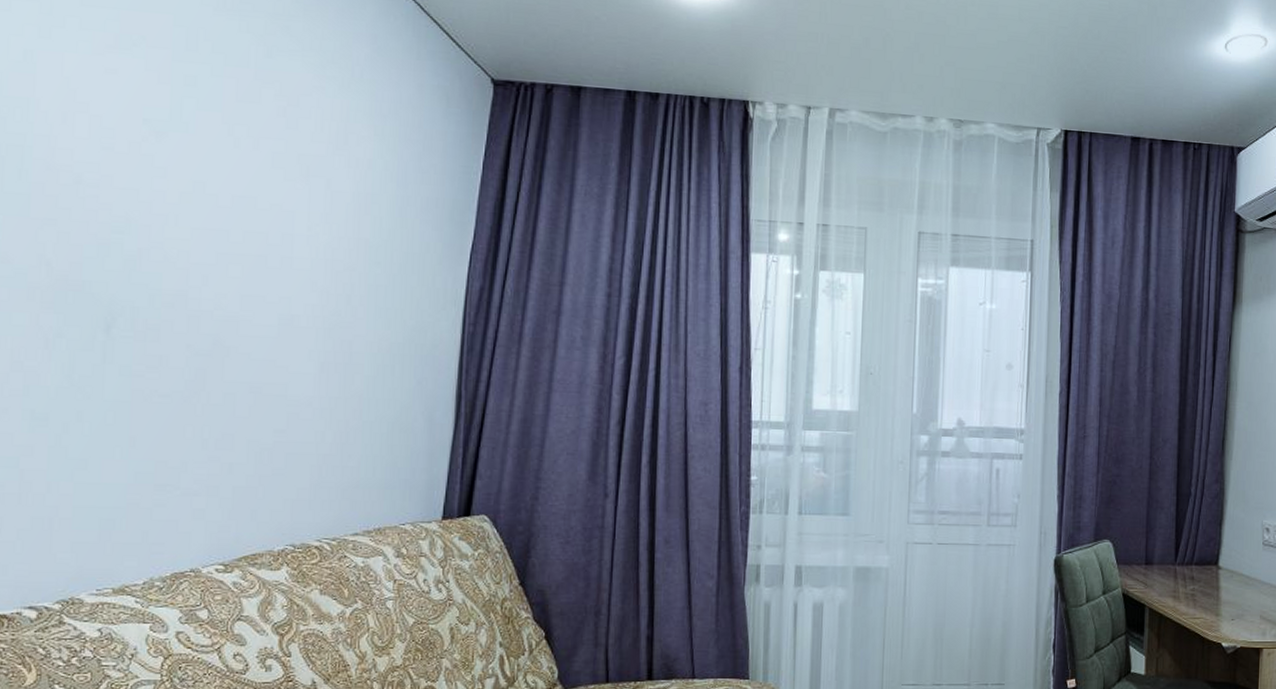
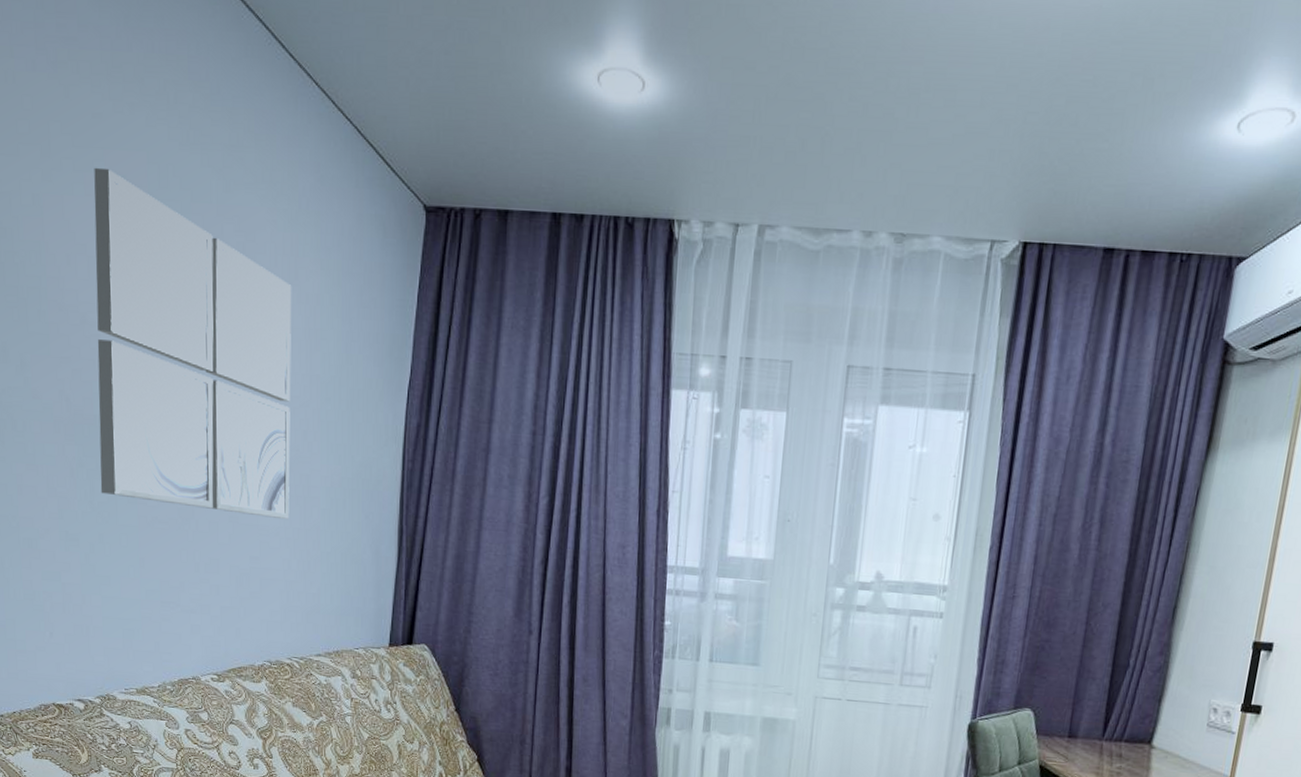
wall art: none [83,27,340,388] -> present [94,167,292,519]

